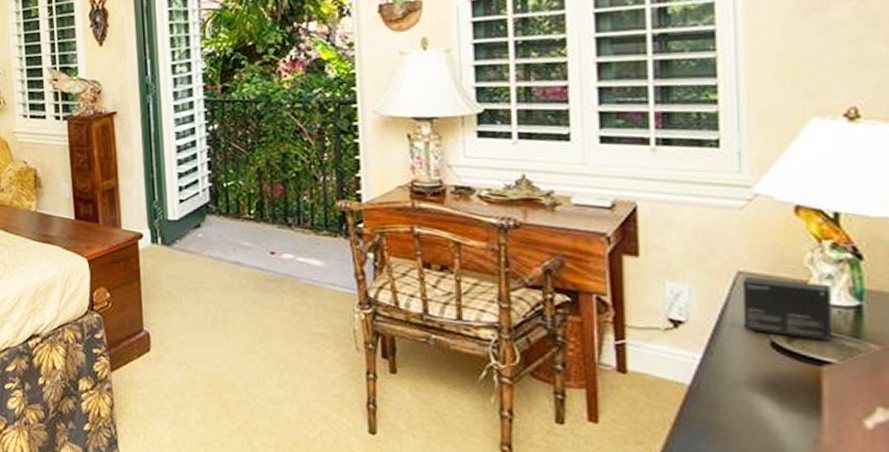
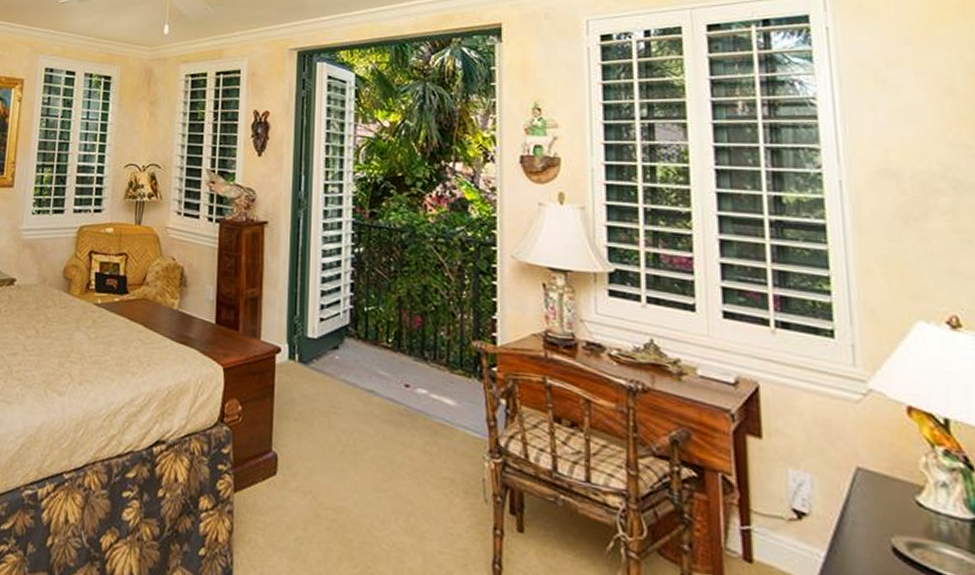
small box: present [742,277,833,342] -> none [861,474,952,555]

